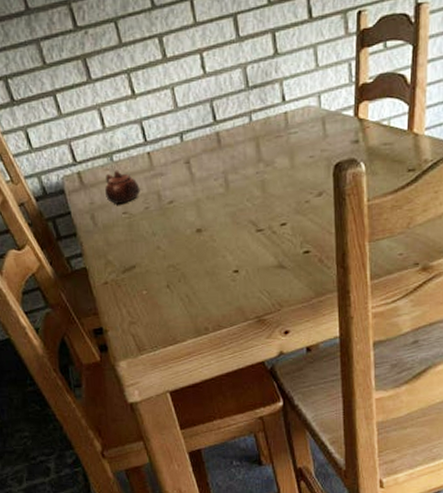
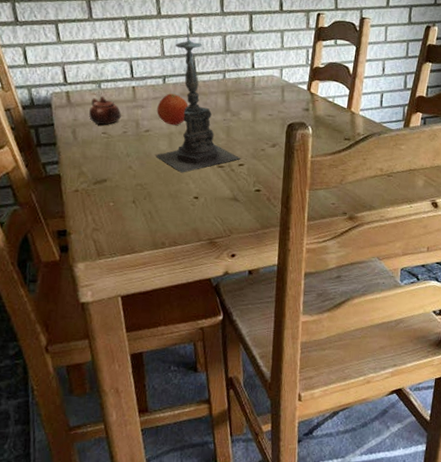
fruit: none [178,152,213,191] -> present [157,93,189,126]
candle holder: none [183,59,283,245] -> present [155,22,241,173]

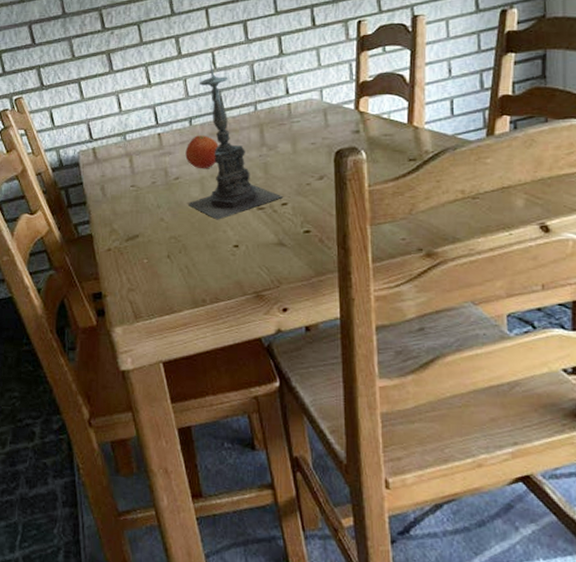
teapot: present [88,96,121,125] -> none [115,147,149,177]

